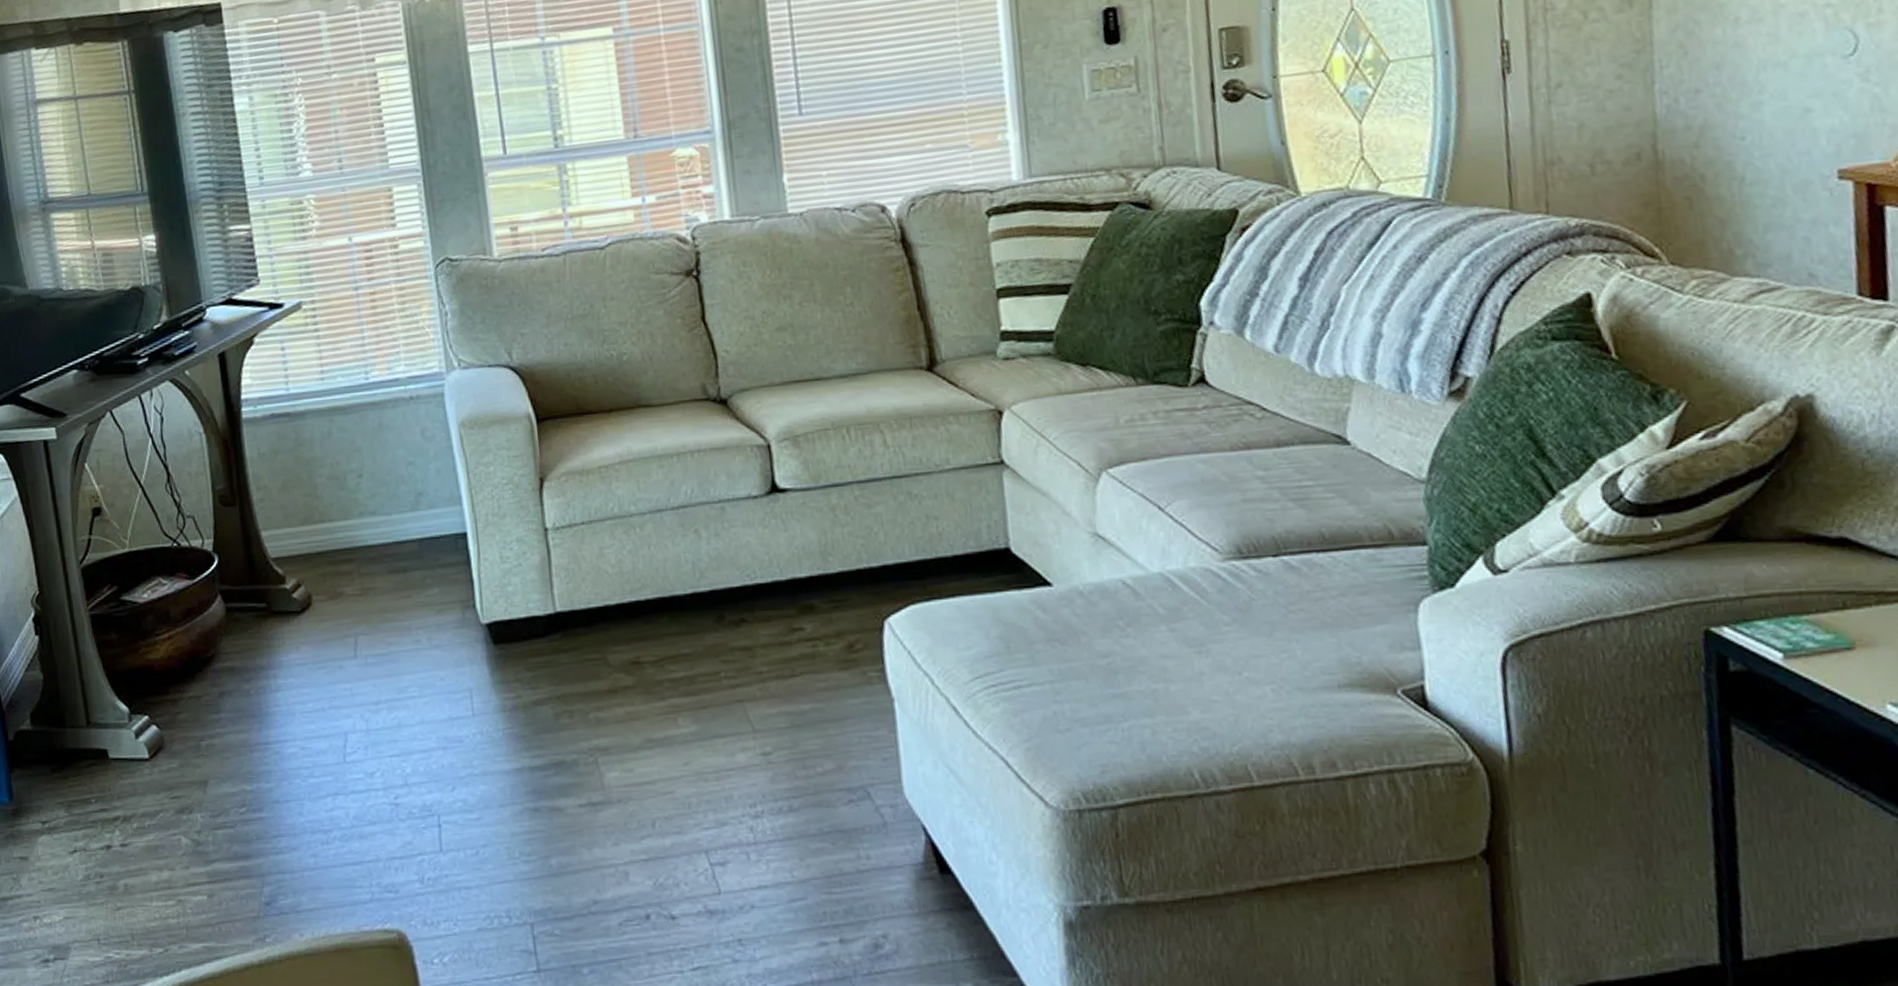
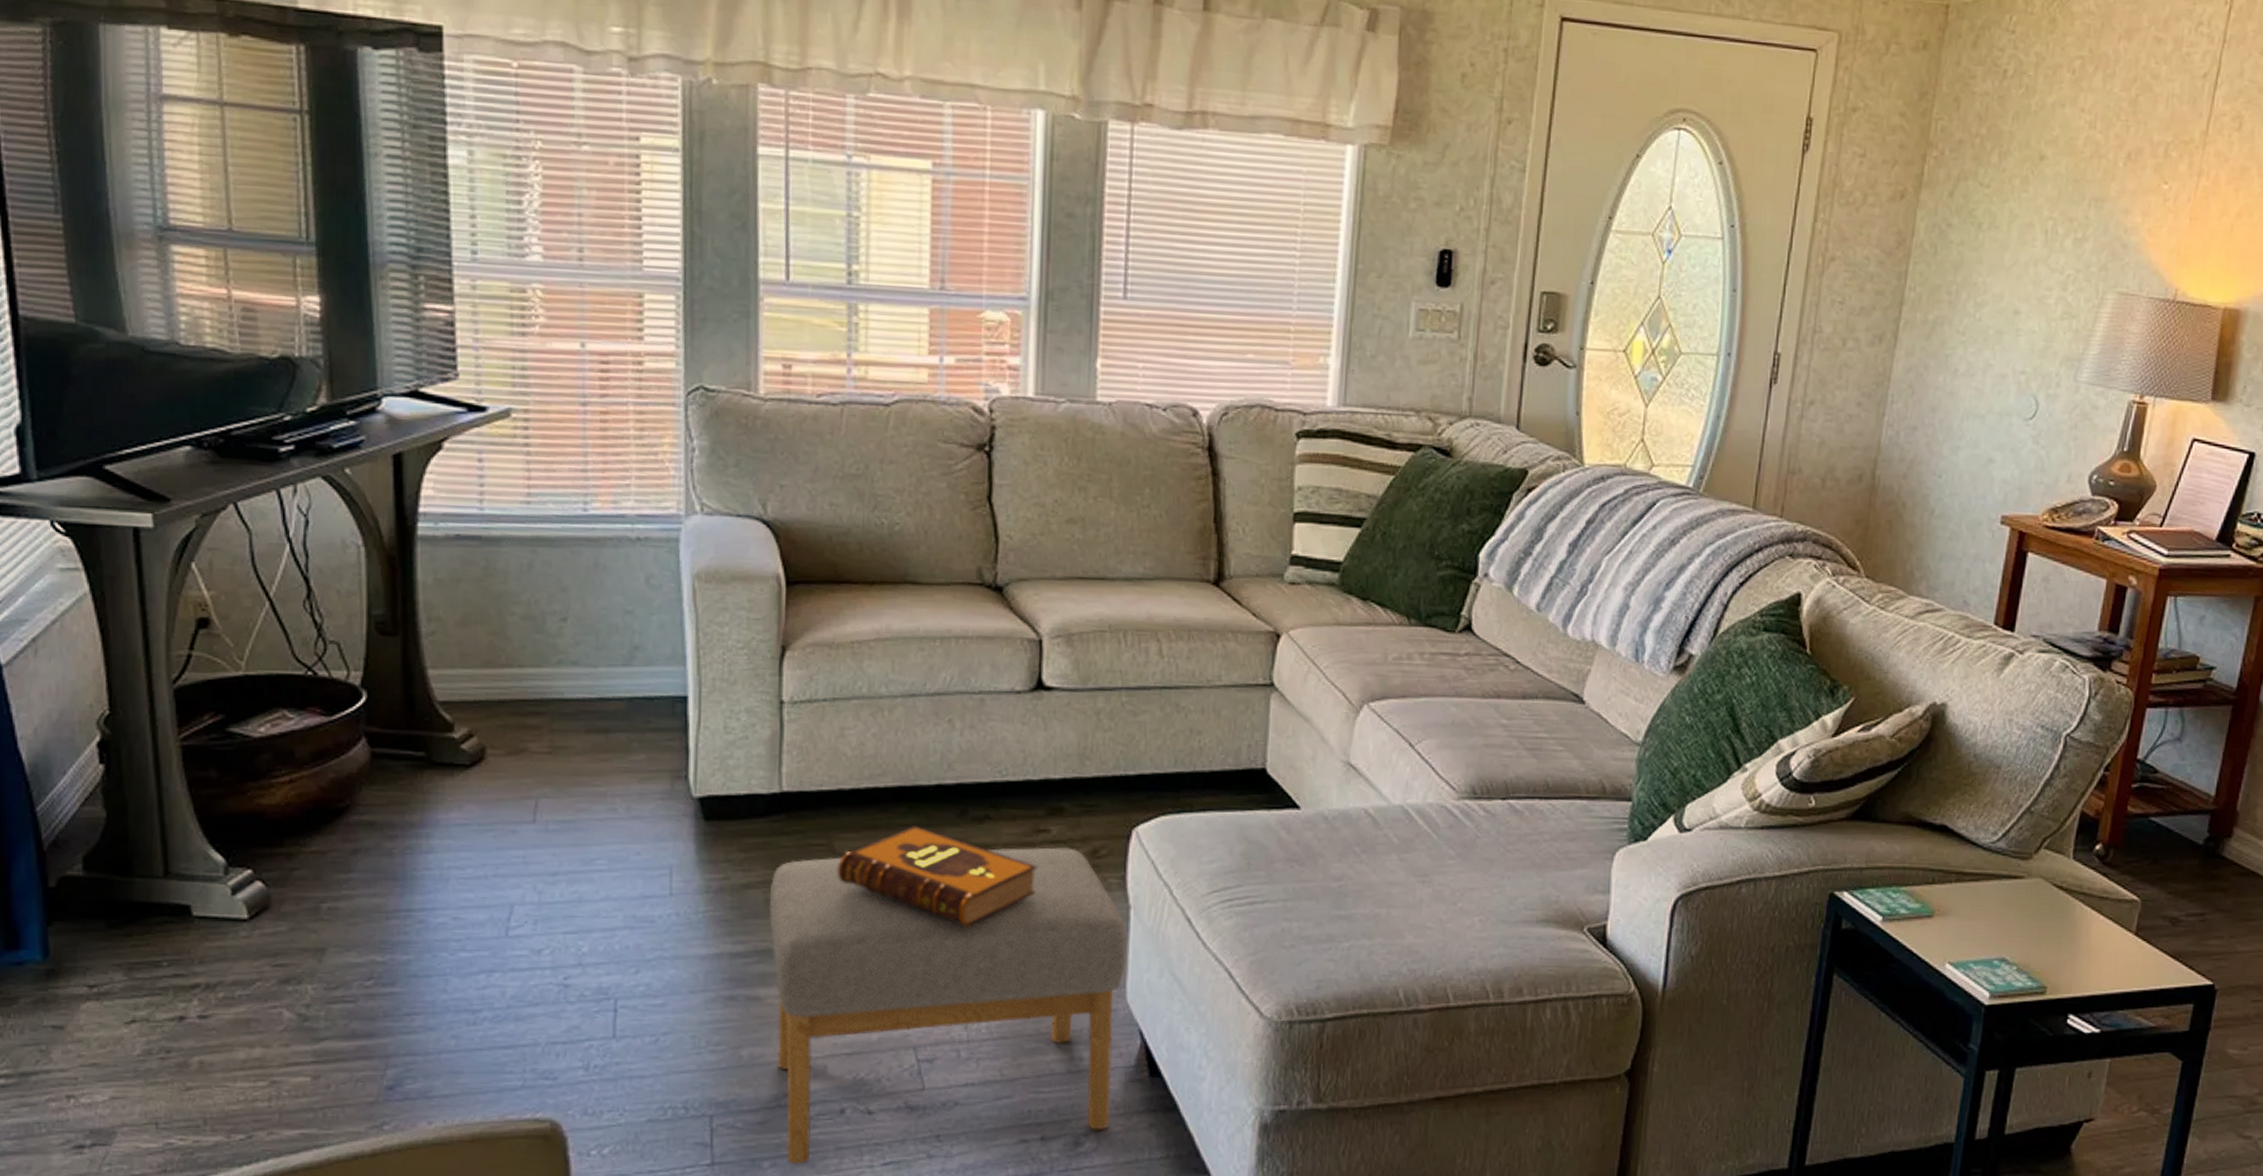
footstool: none [557,644,906,971] -> present [768,847,1127,1165]
hardback book: none [613,634,799,730] -> present [838,826,1038,927]

